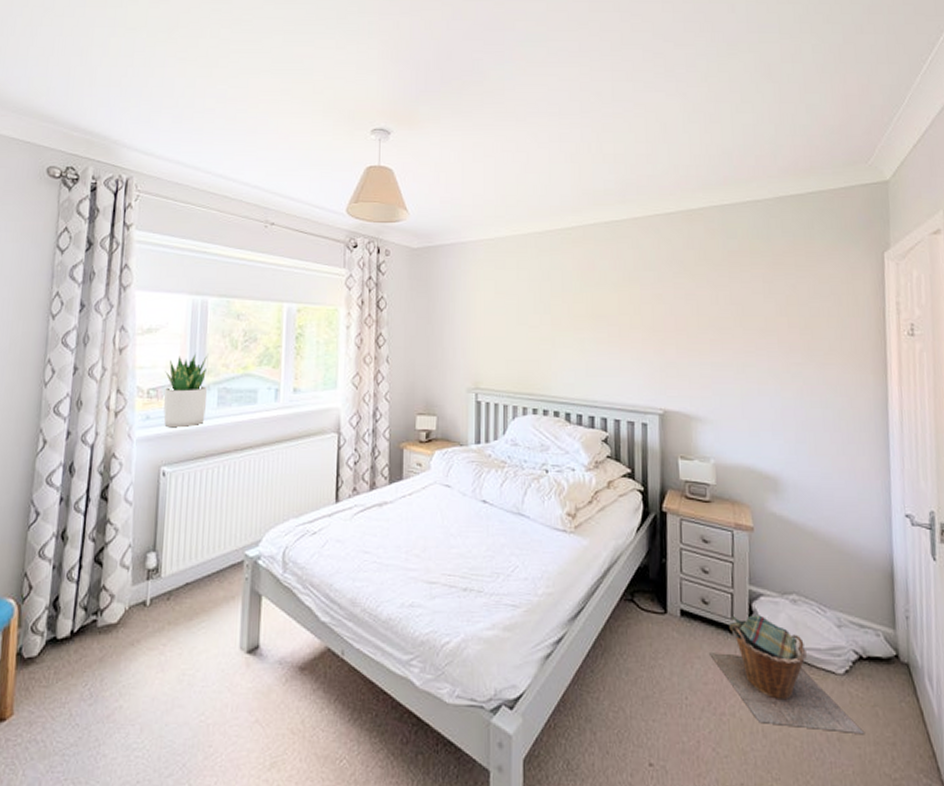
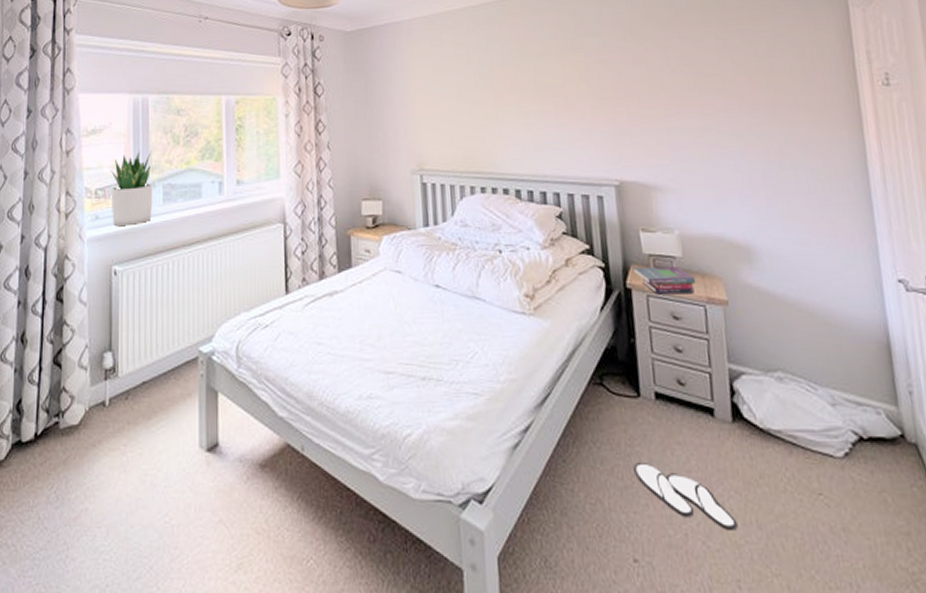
slippers: none [656,675,746,738] -> present [634,463,738,530]
books: none [670,493,726,520] -> present [633,267,696,295]
laundry basket: present [710,615,864,733] -> none [690,395,872,523]

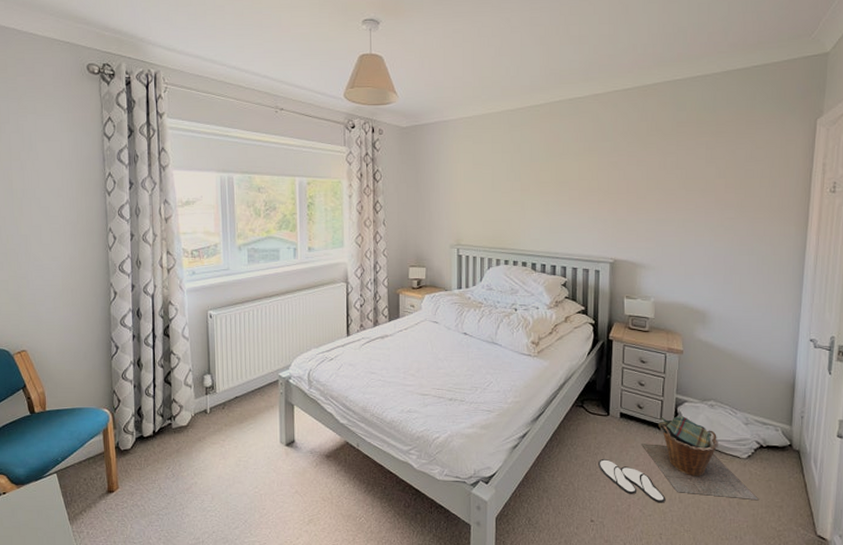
planter: present [111,150,153,227] -> none [204,221,240,281]
books: present [633,267,696,295] -> none [616,325,662,345]
laundry basket: none [690,395,872,523] -> present [641,416,758,500]

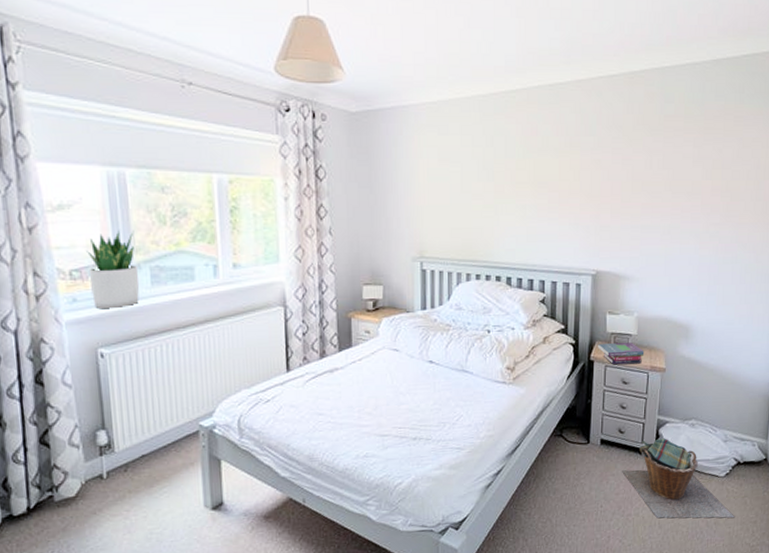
planter: none [204,221,240,281] -> present [87,230,140,310]
slippers: present [599,459,666,503] -> none [578,490,646,531]
books: none [616,325,662,345] -> present [598,343,645,365]

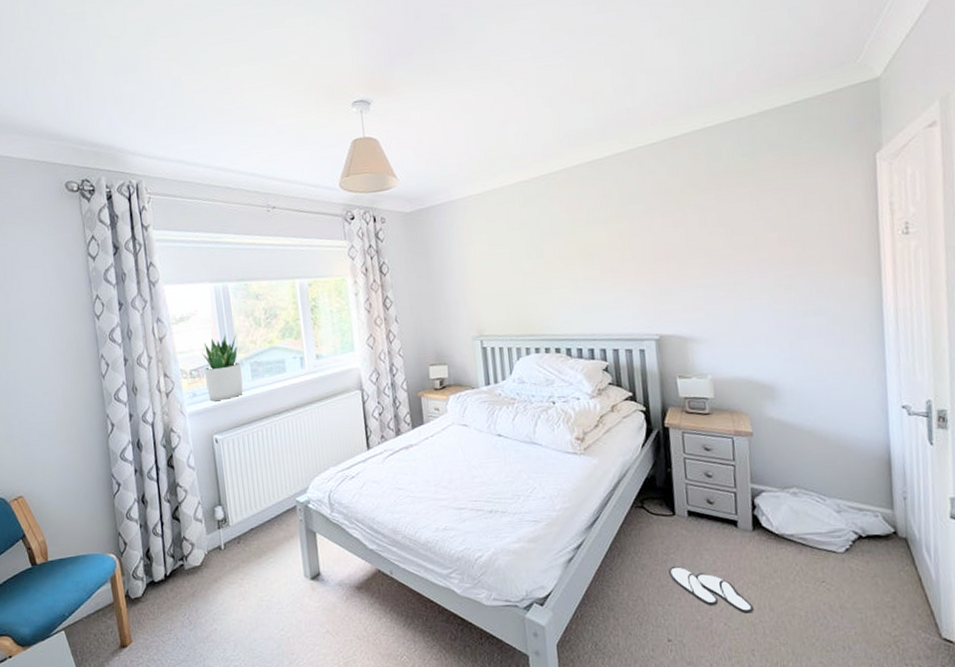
slippers: none [578,490,646,531] -> present [669,566,754,614]
books: present [598,343,645,365] -> none [671,406,726,431]
laundry basket: present [622,438,734,519] -> none [717,508,865,602]

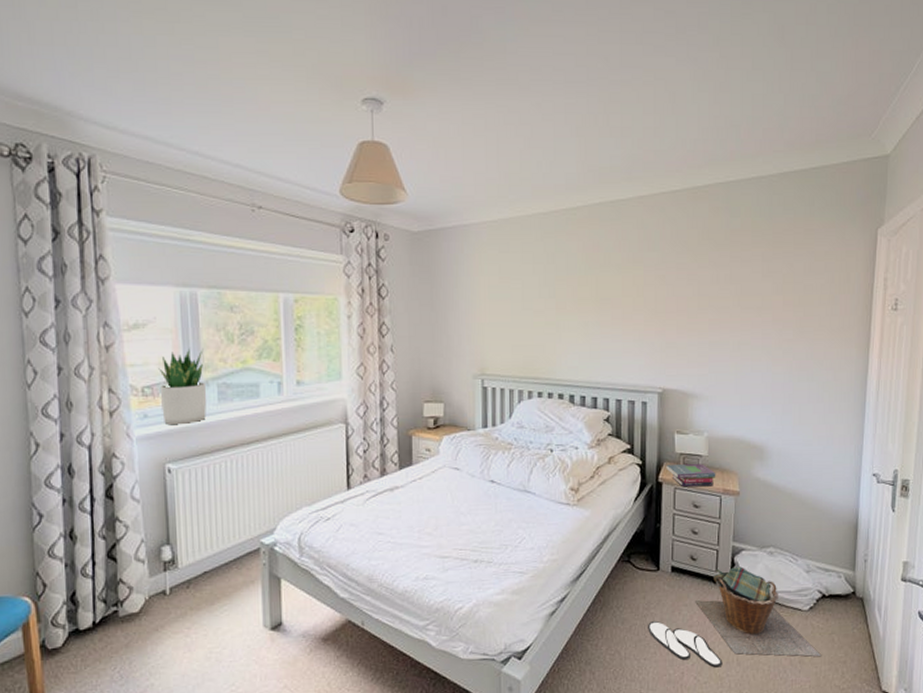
books: none [671,406,726,431] -> present [666,464,716,488]
laundry basket: none [717,508,865,602] -> present [695,566,821,657]

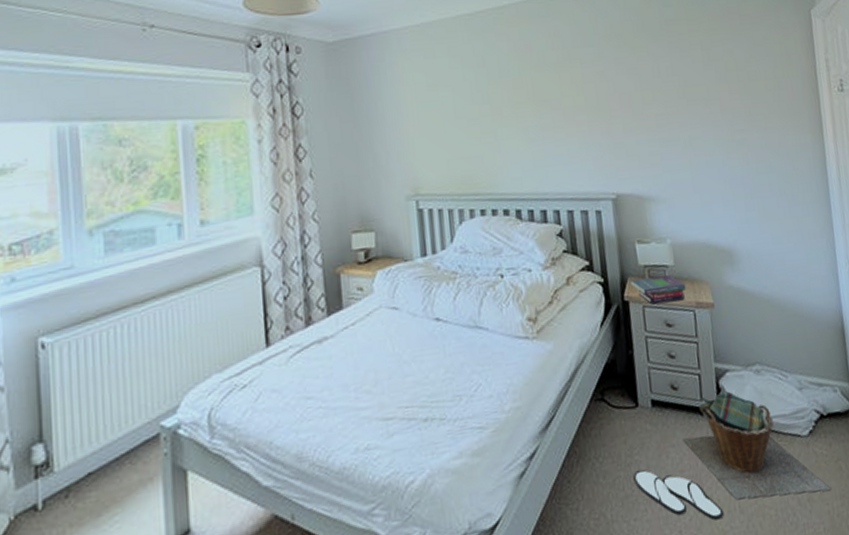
planter: present [158,348,207,426] -> none [30,191,91,289]

